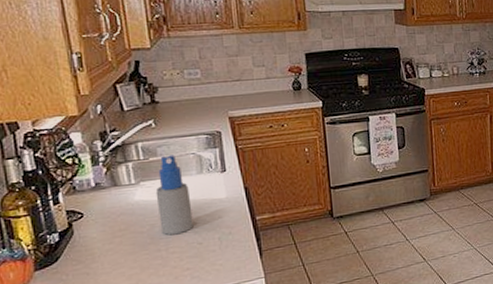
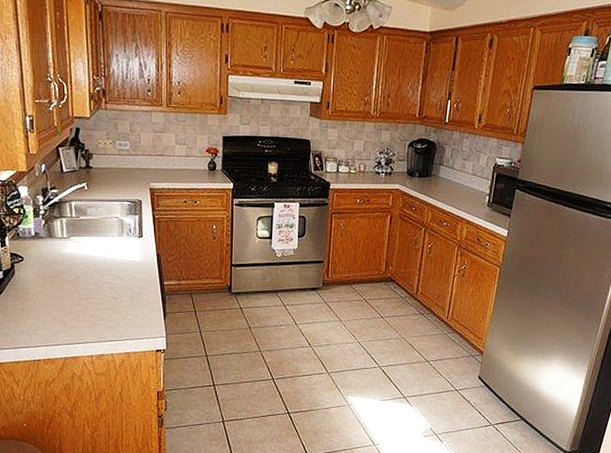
spray bottle: present [155,155,194,235] -> none [82,216,111,286]

